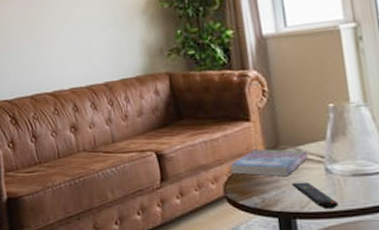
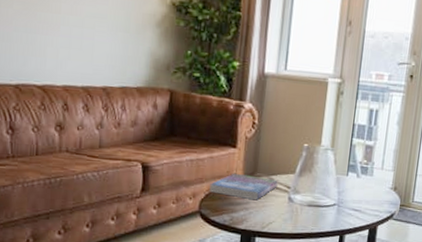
remote control: present [292,181,338,210] -> none [259,206,292,232]

